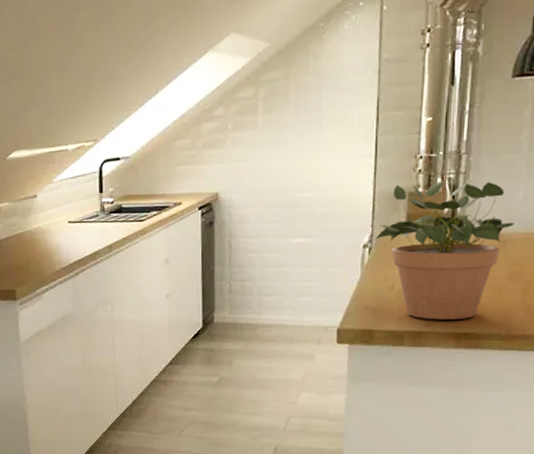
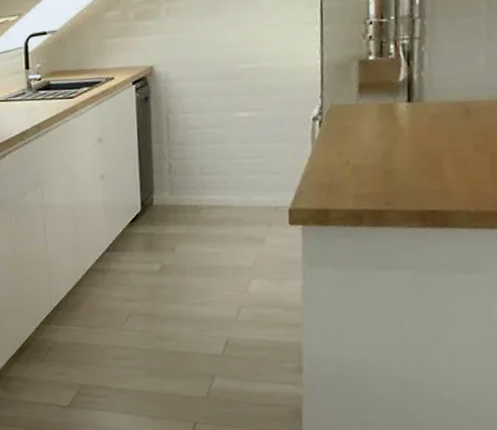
potted plant: present [376,179,514,320] -> none [326,46,477,197]

